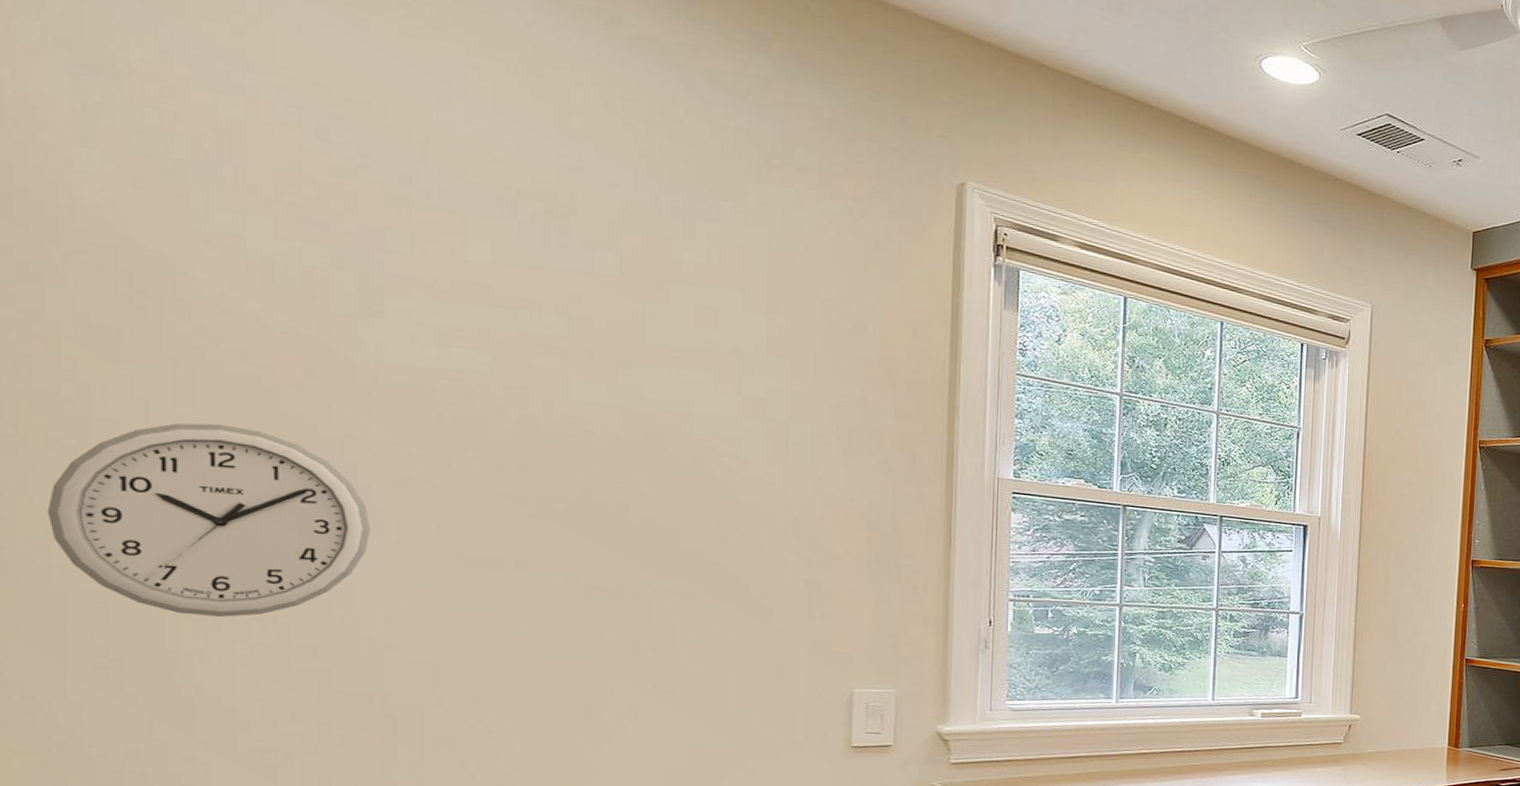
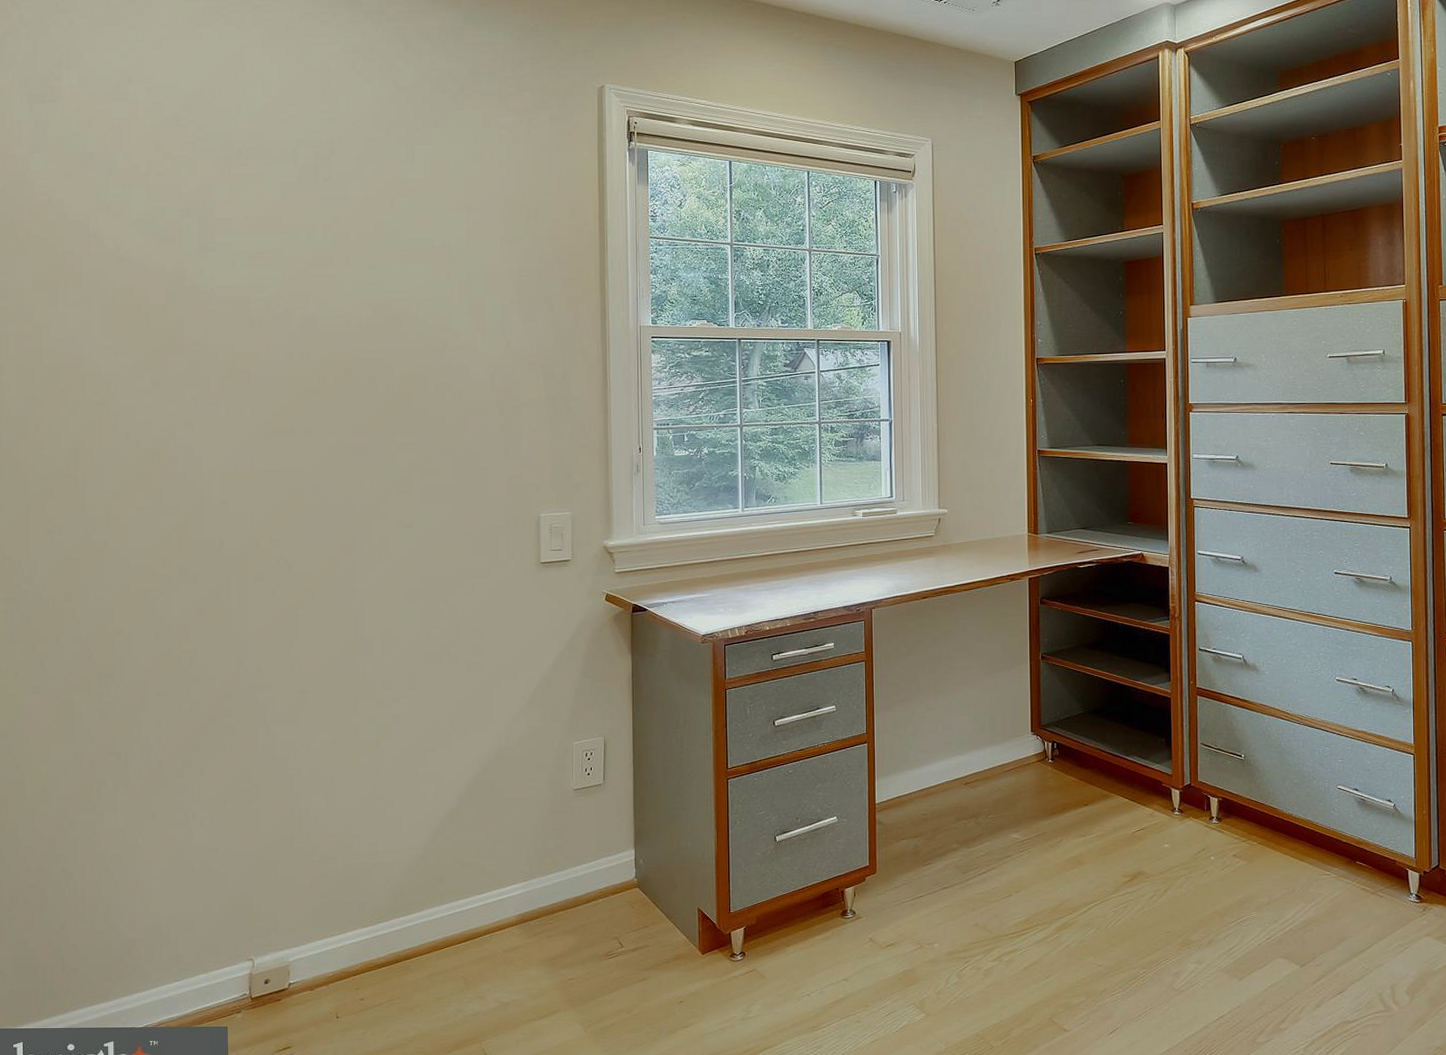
wall clock: present [47,423,371,617] -> none [17,343,210,489]

